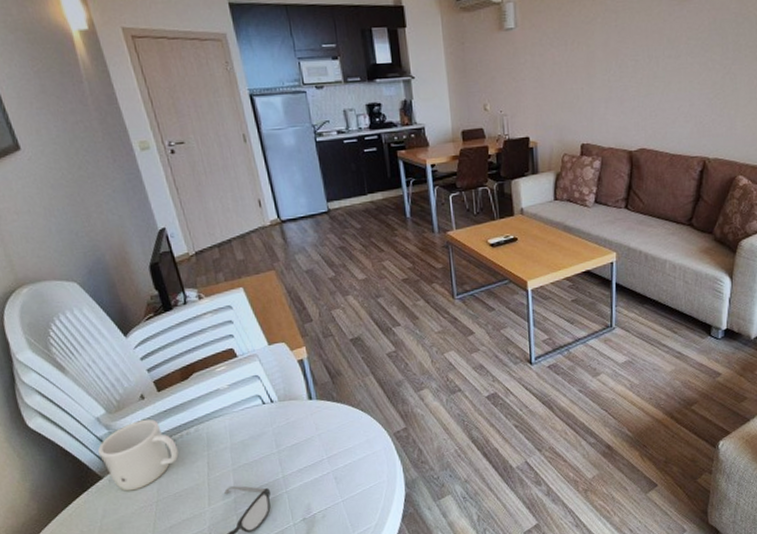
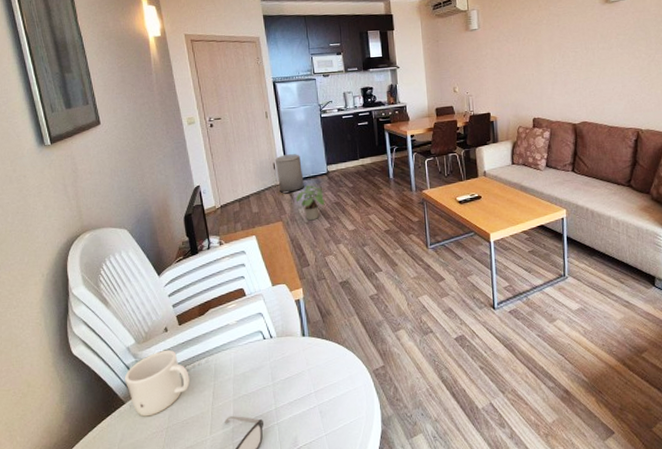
pedal bin: none [260,188,300,237] -> present [275,154,304,194]
potted plant: none [290,224,328,269] -> present [295,183,325,221]

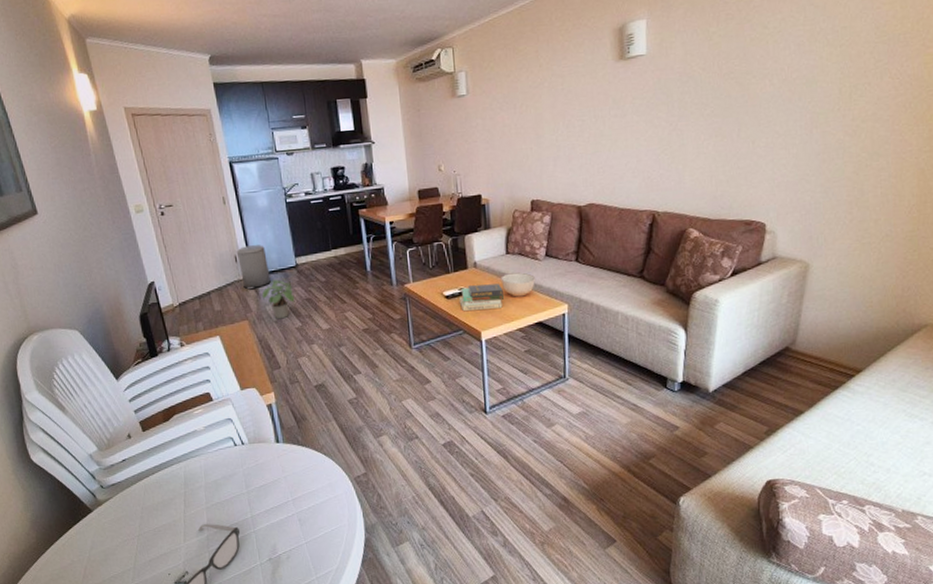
mug: present [124,349,190,417] -> none [89,457,159,525]
books: none [470,190,510,216] -> present [458,284,503,312]
bowl: none [507,181,537,203] -> present [500,272,535,297]

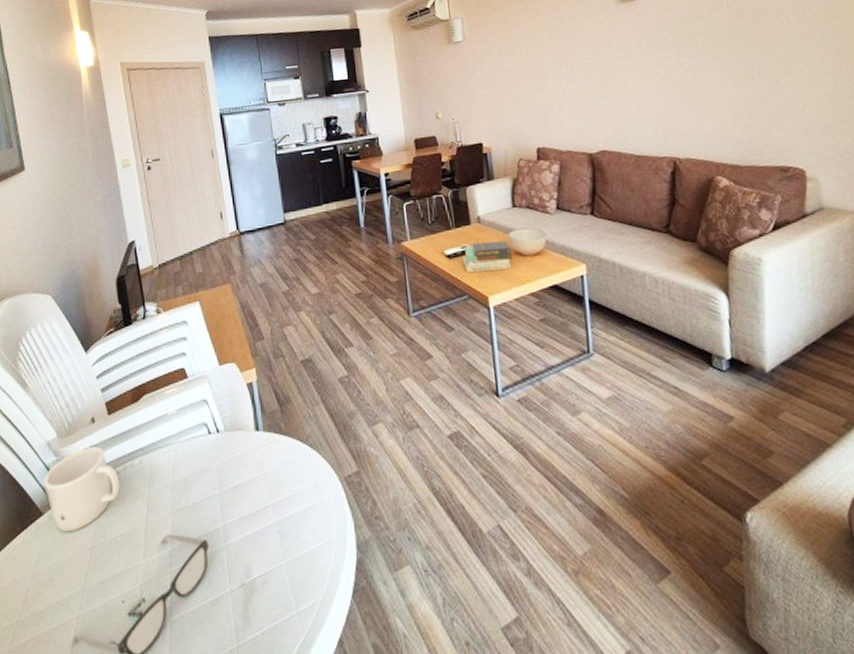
mug: none [89,457,159,525] -> present [43,446,120,533]
pedal bin: present [236,245,271,290] -> none [222,200,257,249]
potted plant: present [261,278,295,319] -> none [246,236,282,283]

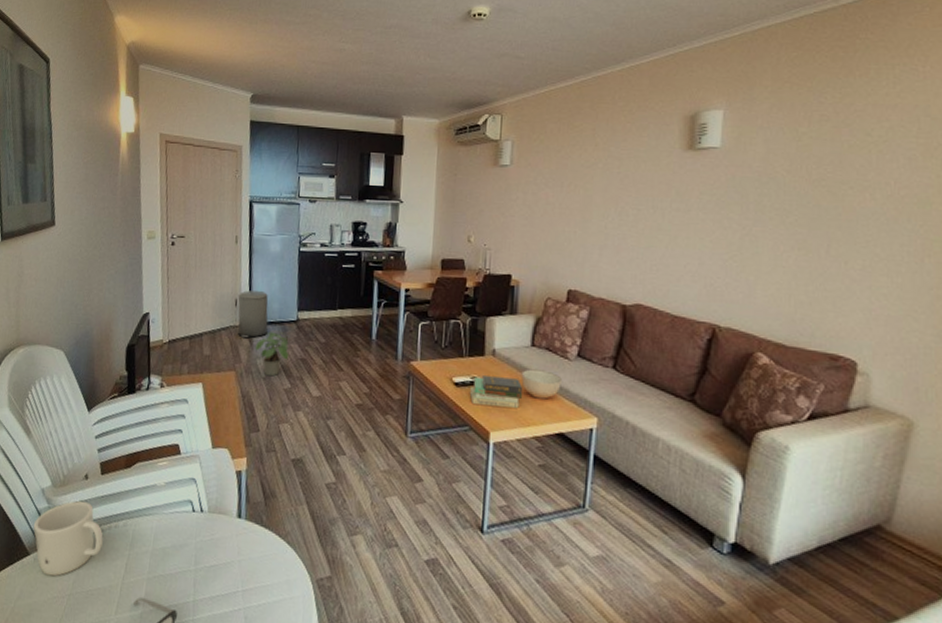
pedal bin: none [222,200,257,249] -> present [237,290,269,339]
potted plant: none [246,236,282,283] -> present [255,331,289,377]

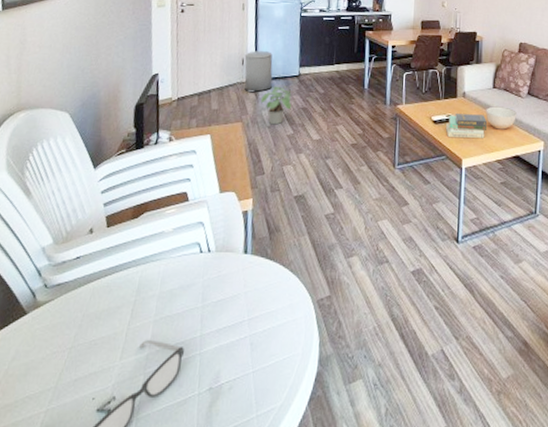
mug: present [33,500,103,577] -> none [31,254,108,332]

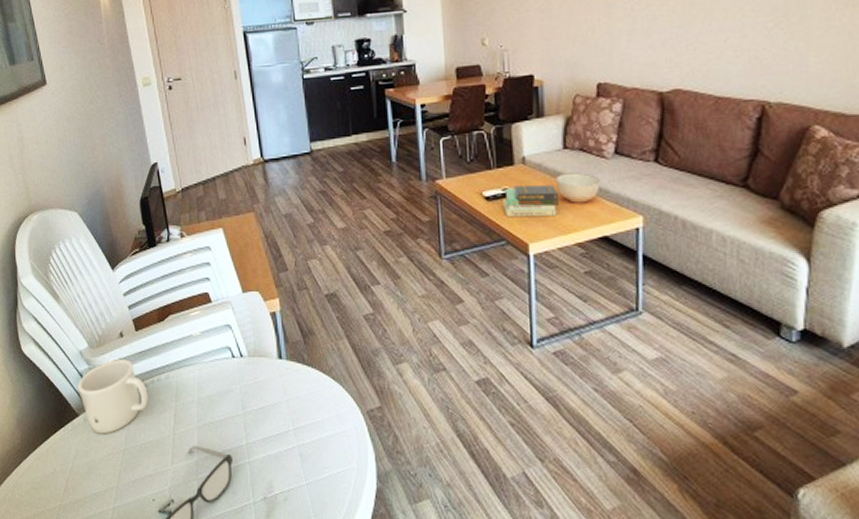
mug: none [31,254,108,332] -> present [77,358,148,434]
pedal bin: present [244,51,273,93] -> none [245,126,282,177]
potted plant: present [260,85,292,125] -> none [271,165,308,213]

